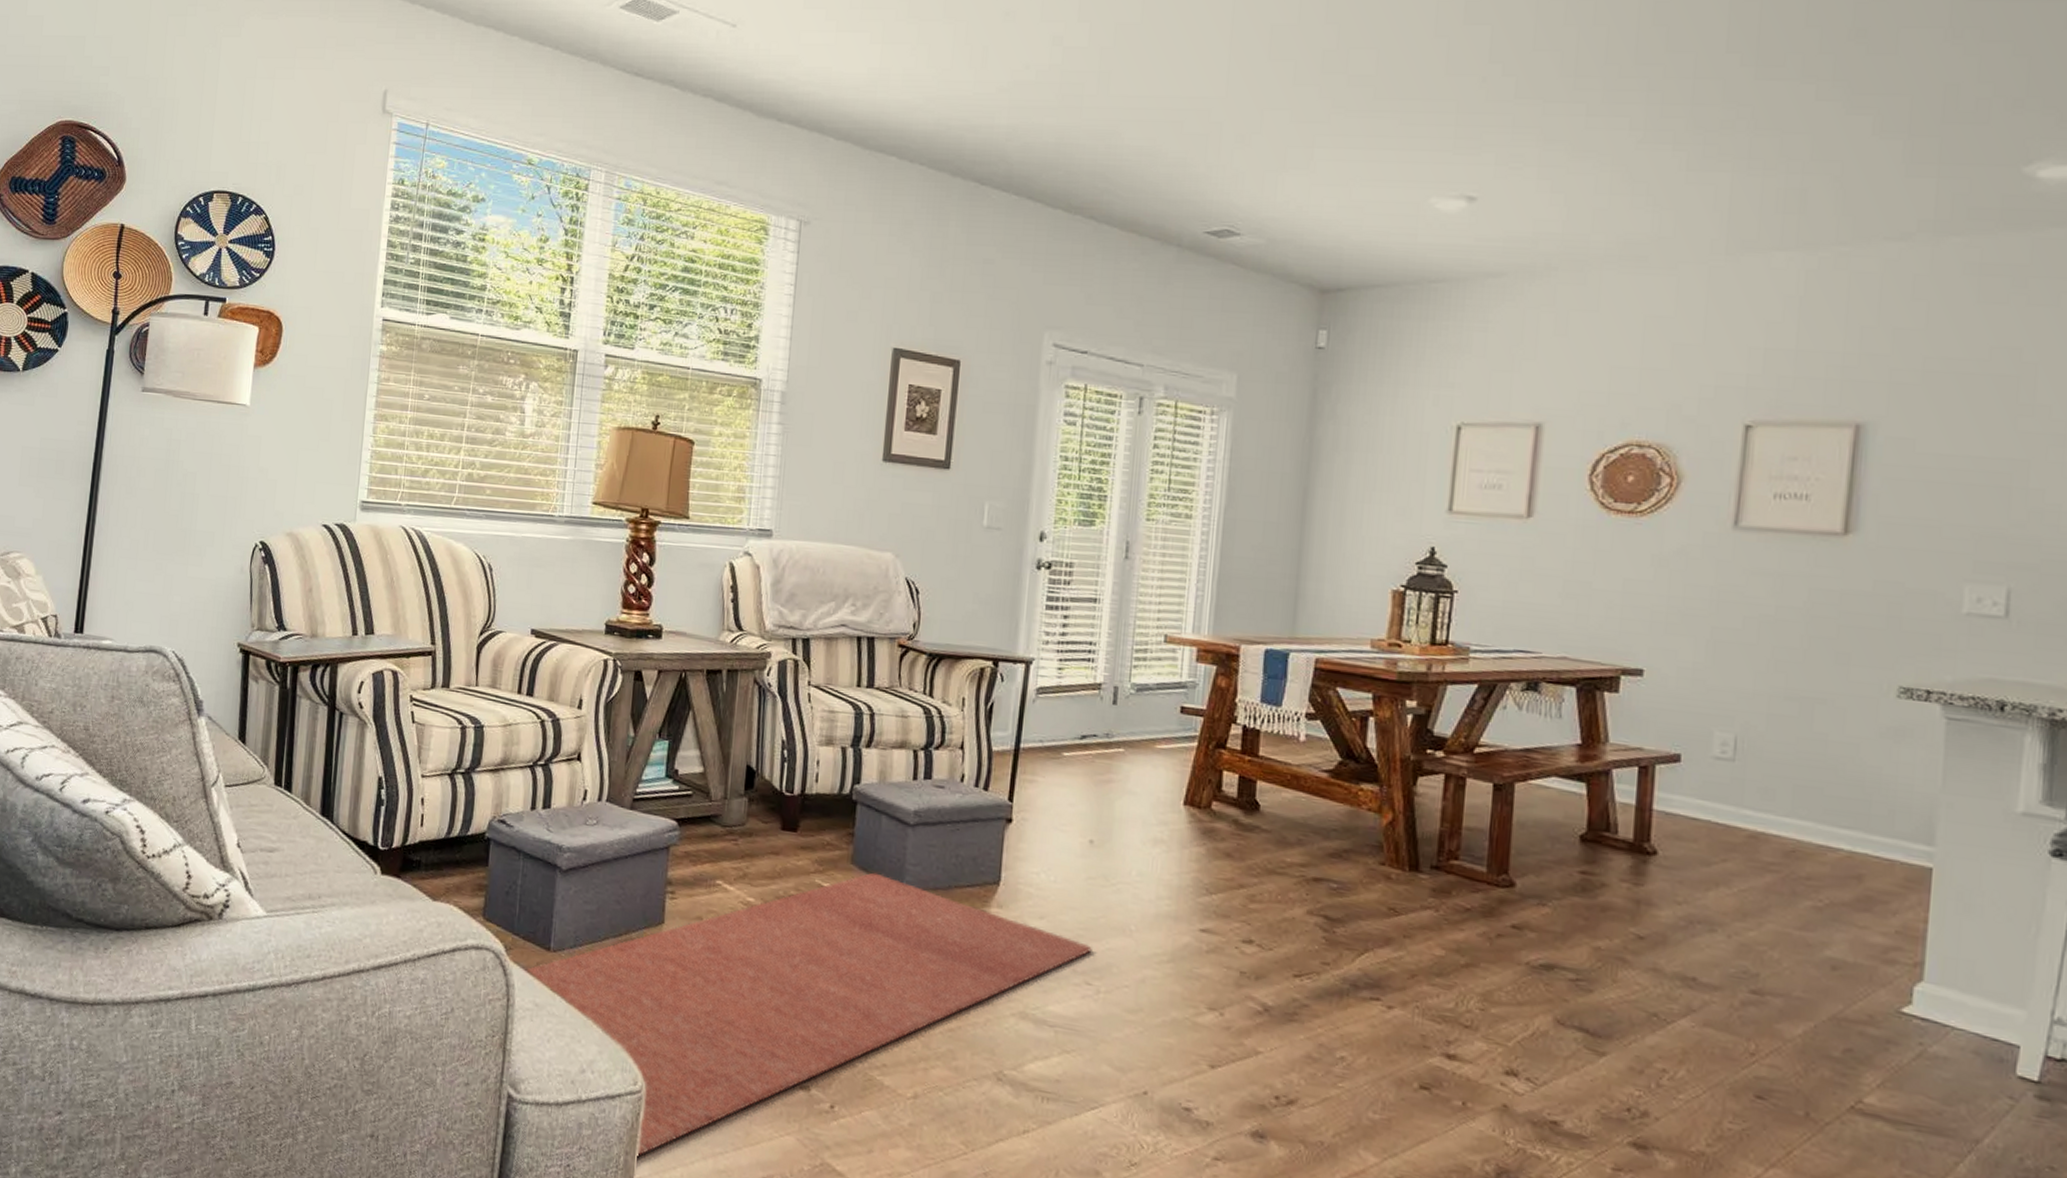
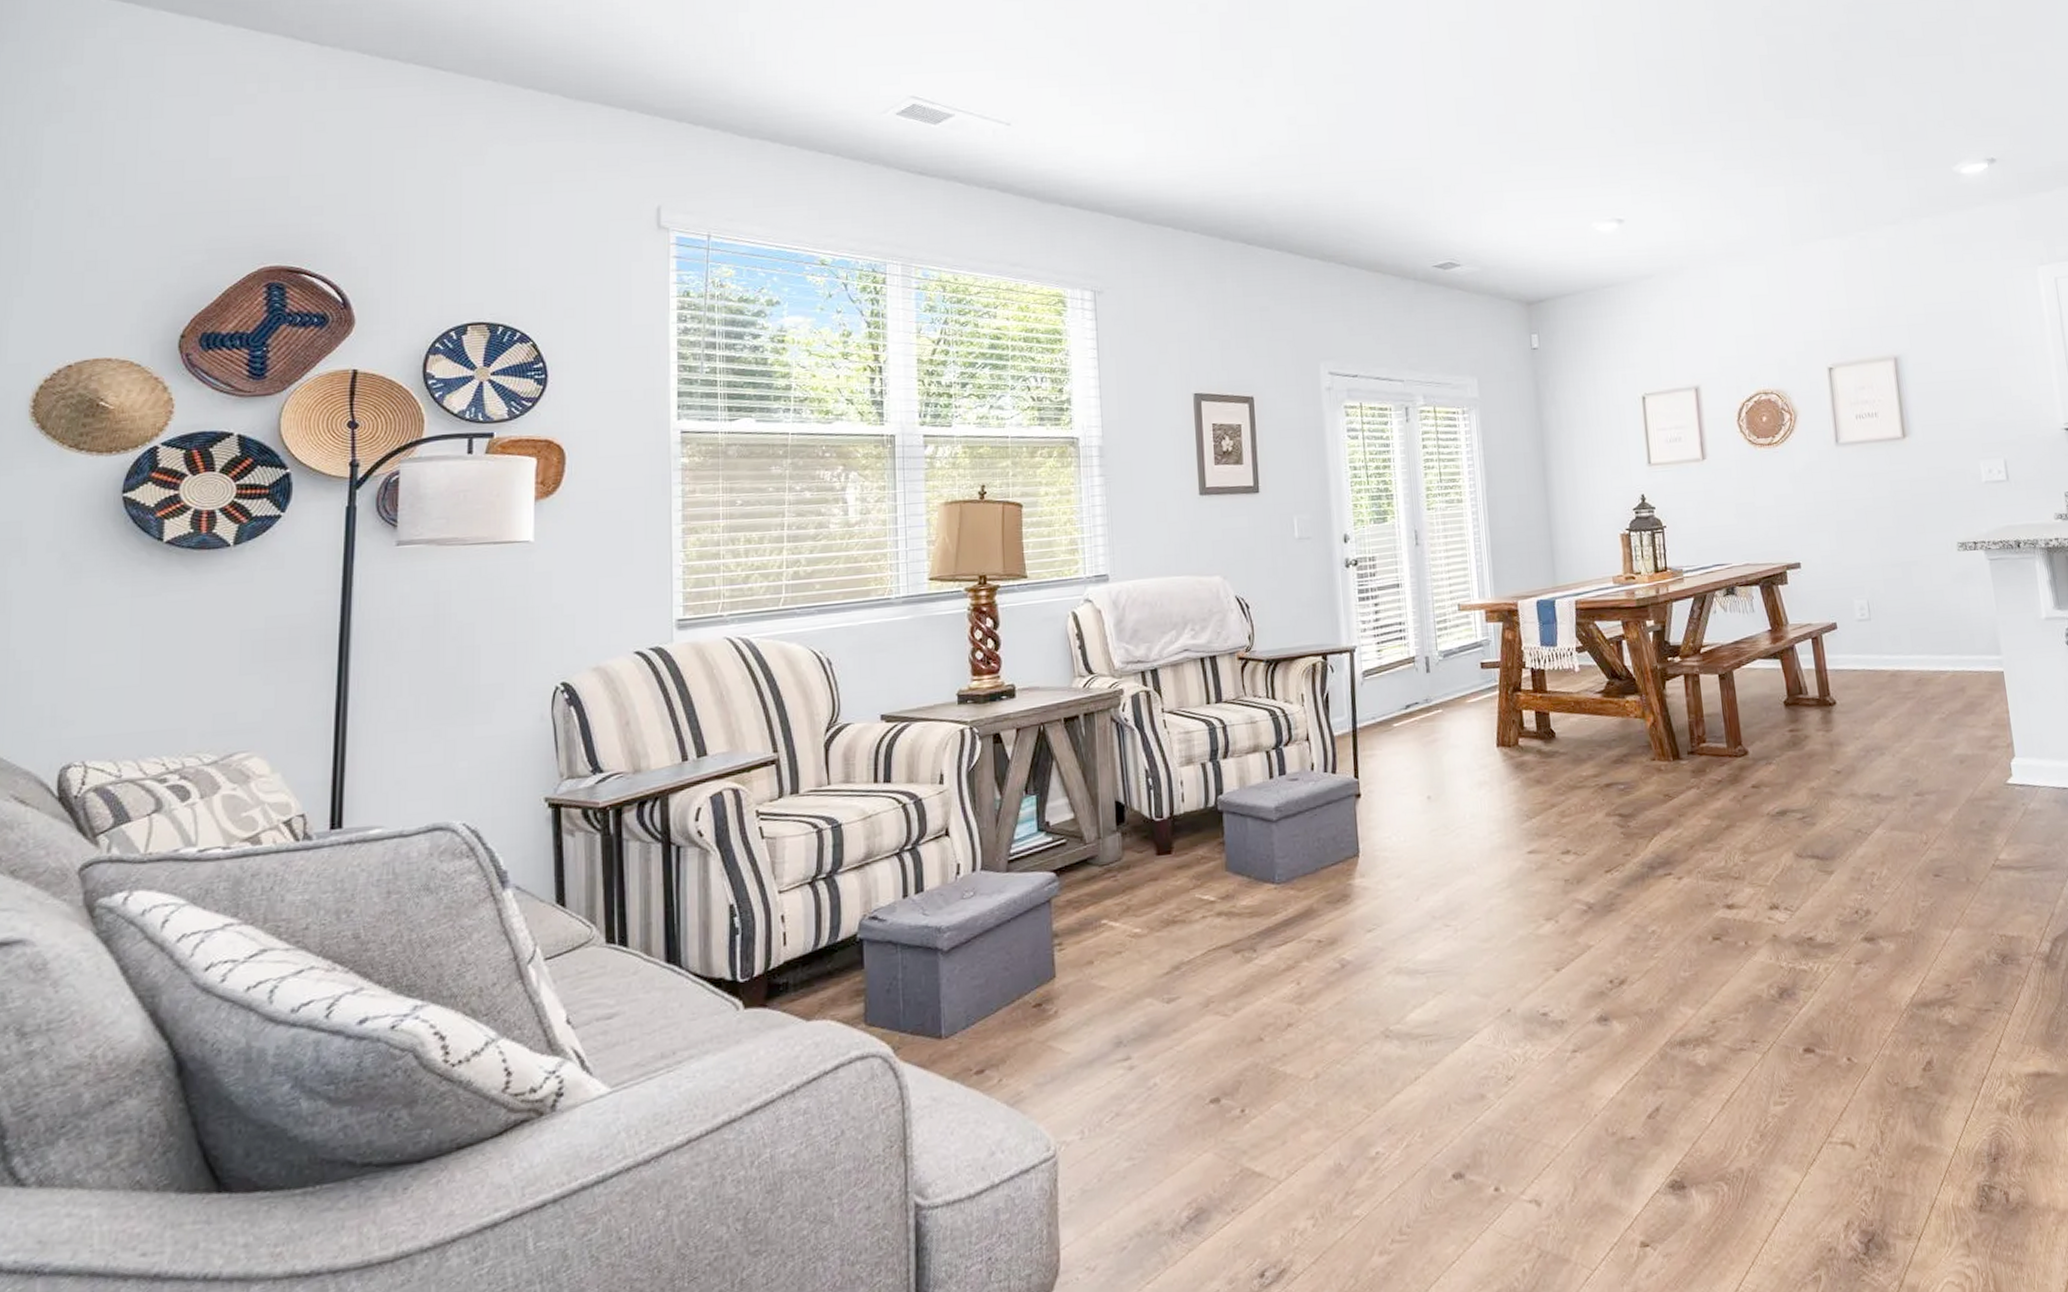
rug: present [526,872,1092,1157] -> none [919,873,1445,1225]

